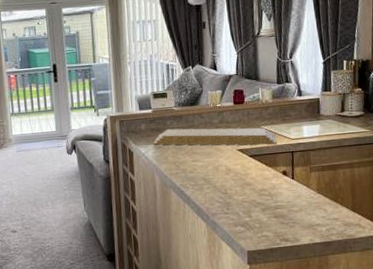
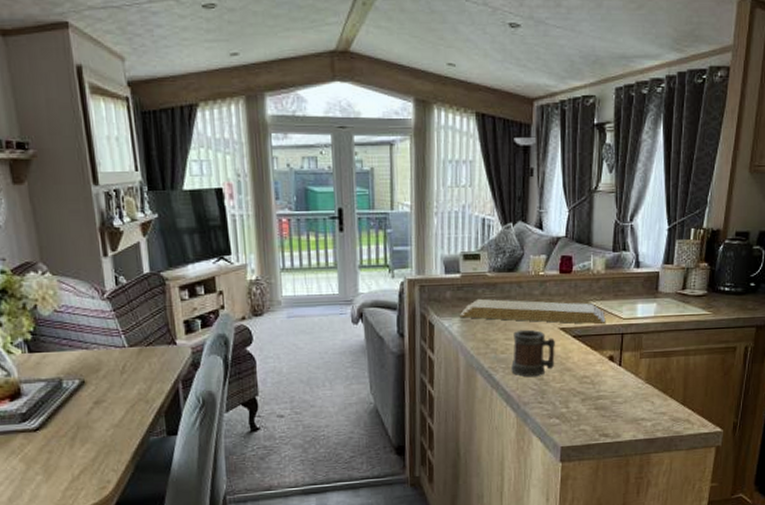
mug: none [199,151,236,192] -> present [511,329,556,377]

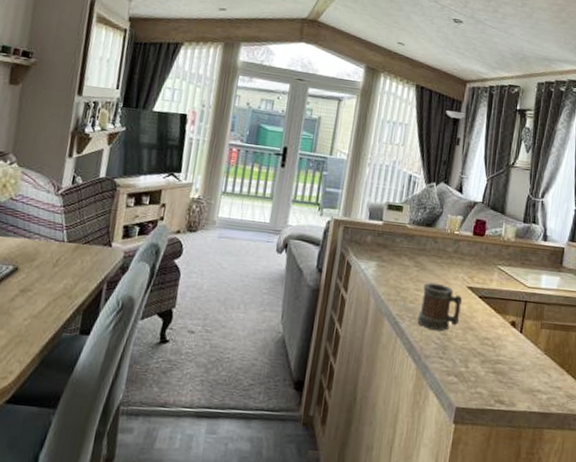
cutting board: present [459,298,606,325] -> none [375,247,512,290]

